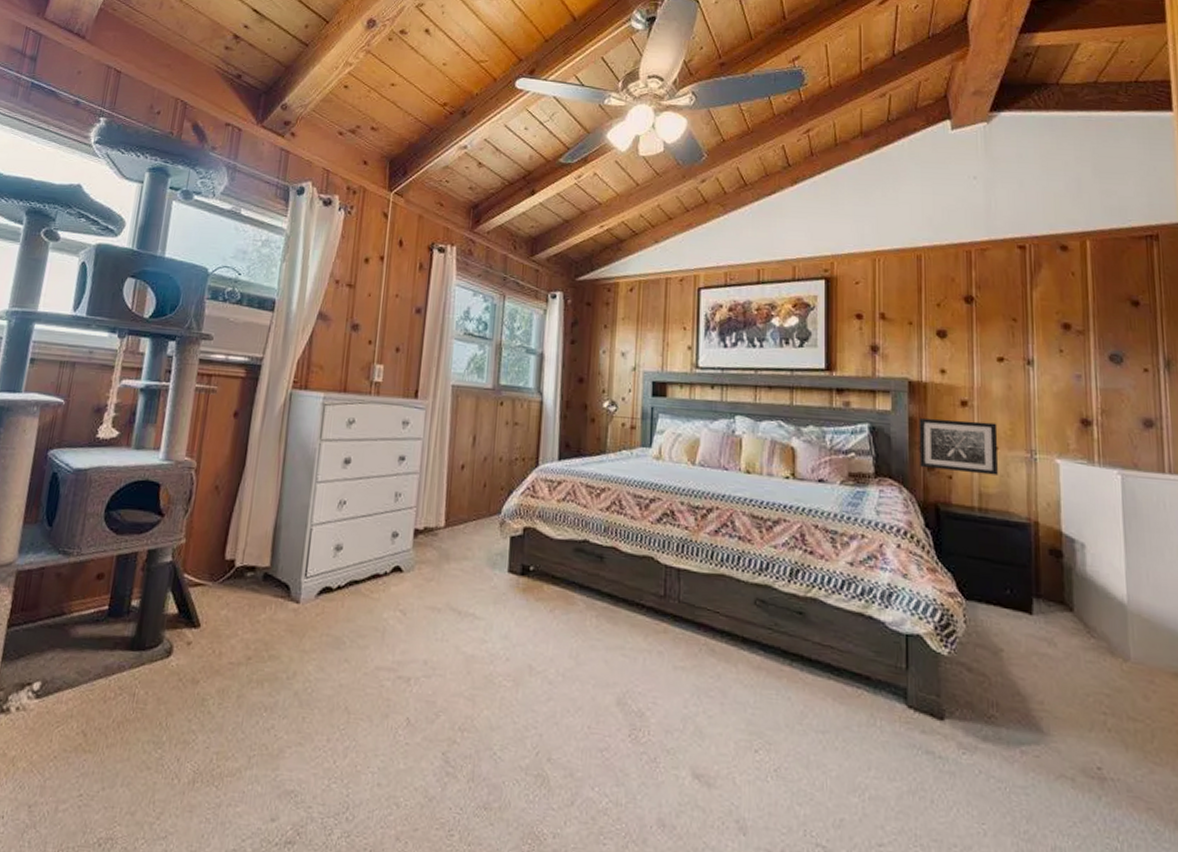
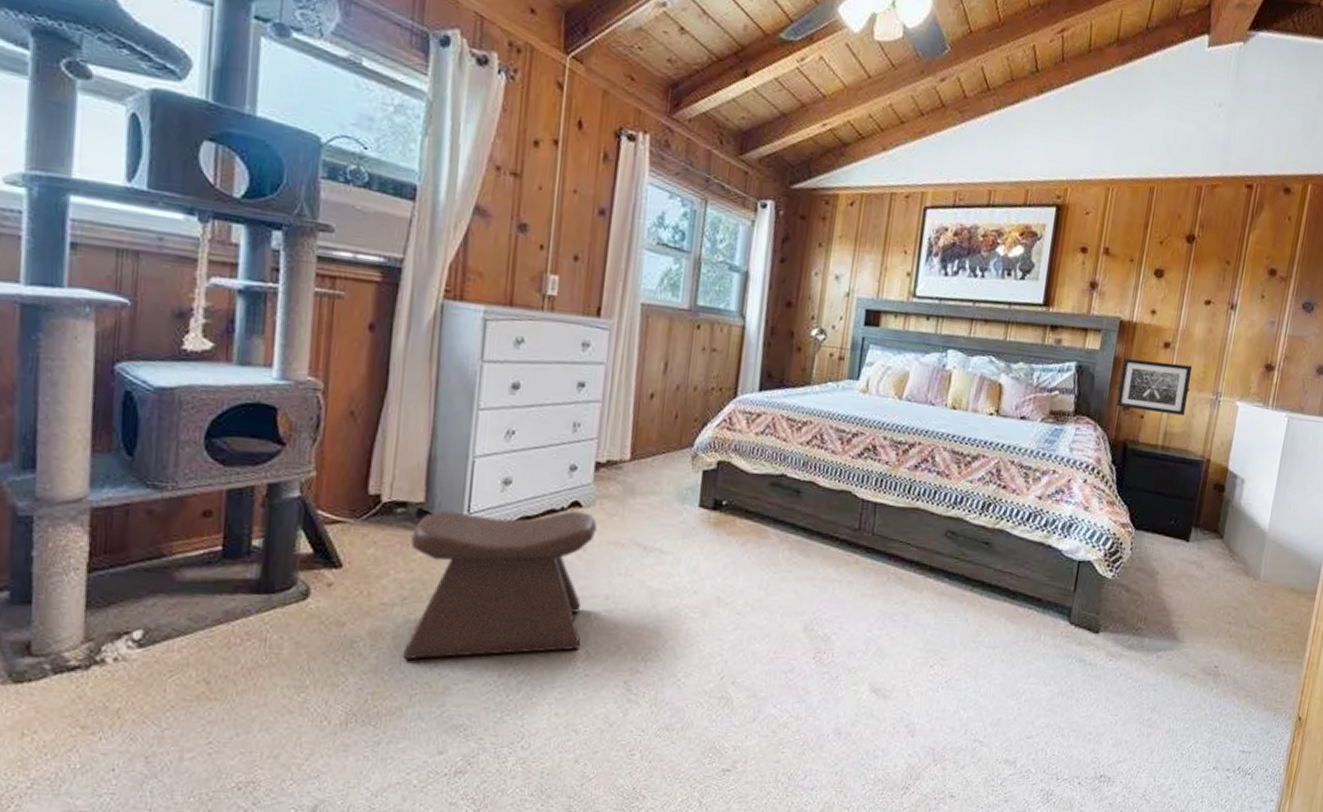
stool: none [244,574,416,720] -> present [402,510,597,660]

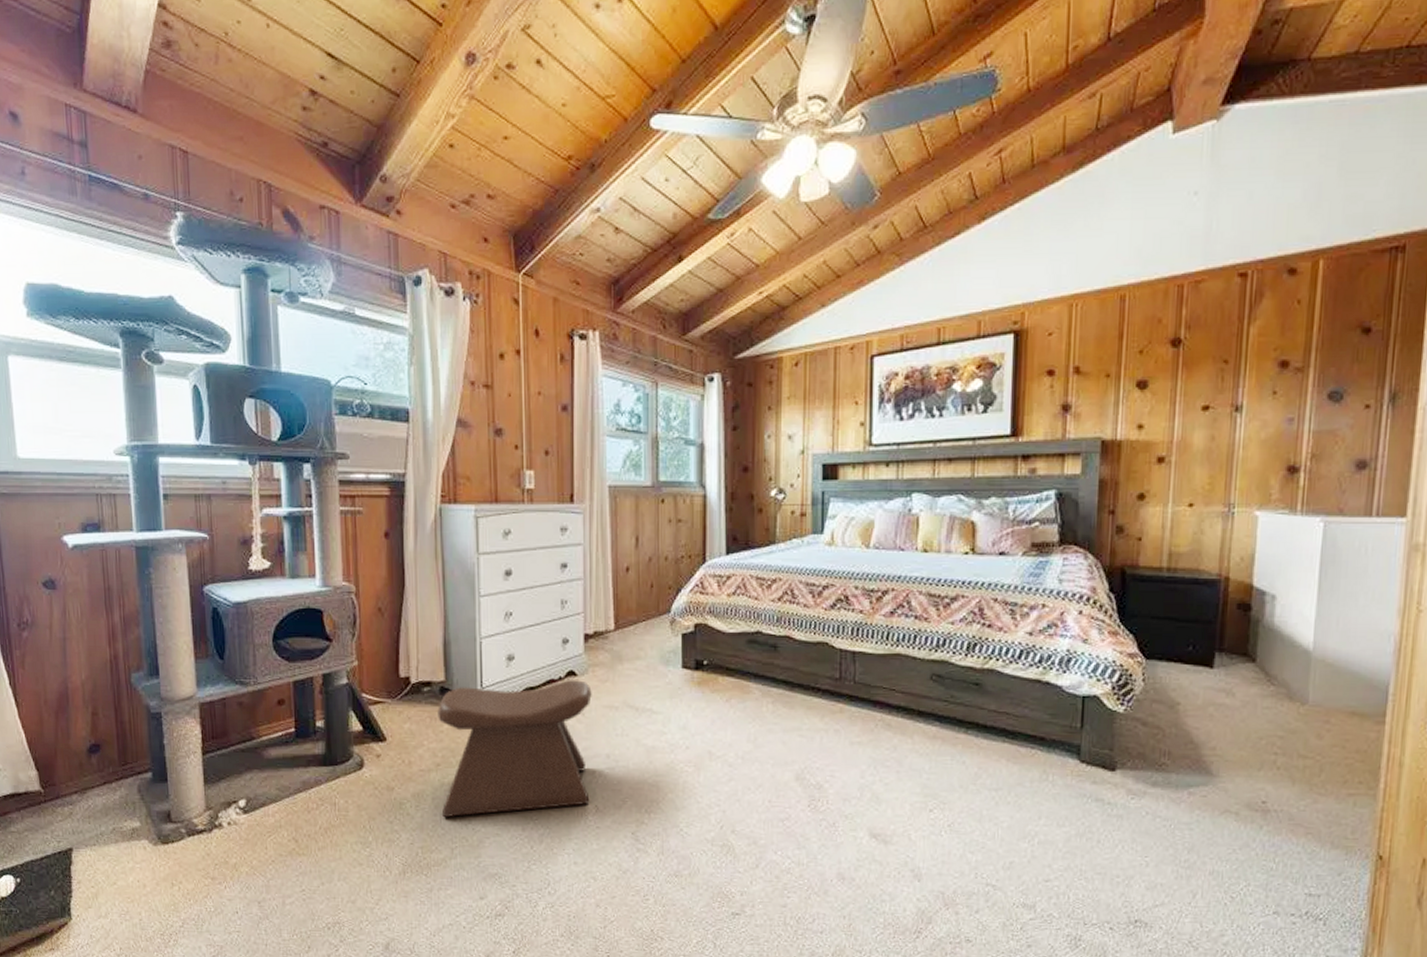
wall art: present [1116,358,1193,416] -> none [1108,478,1195,533]

